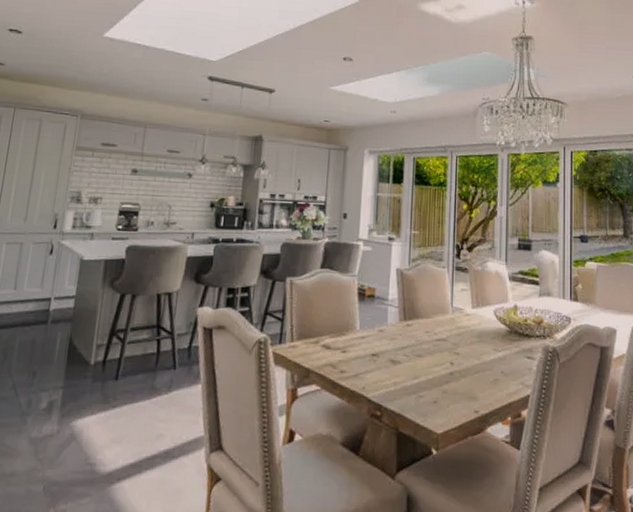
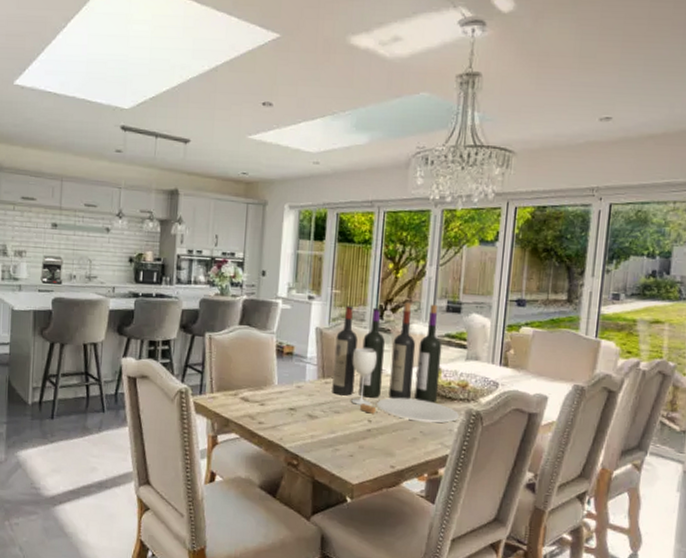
wine bottle: none [414,241,538,362] -> present [332,302,460,423]

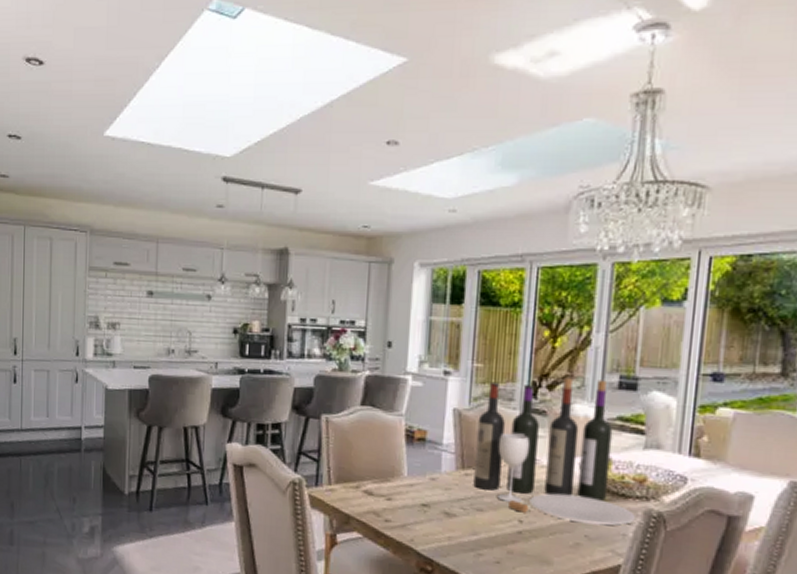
coffee maker: present [40,255,64,285] -> none [136,327,161,360]

